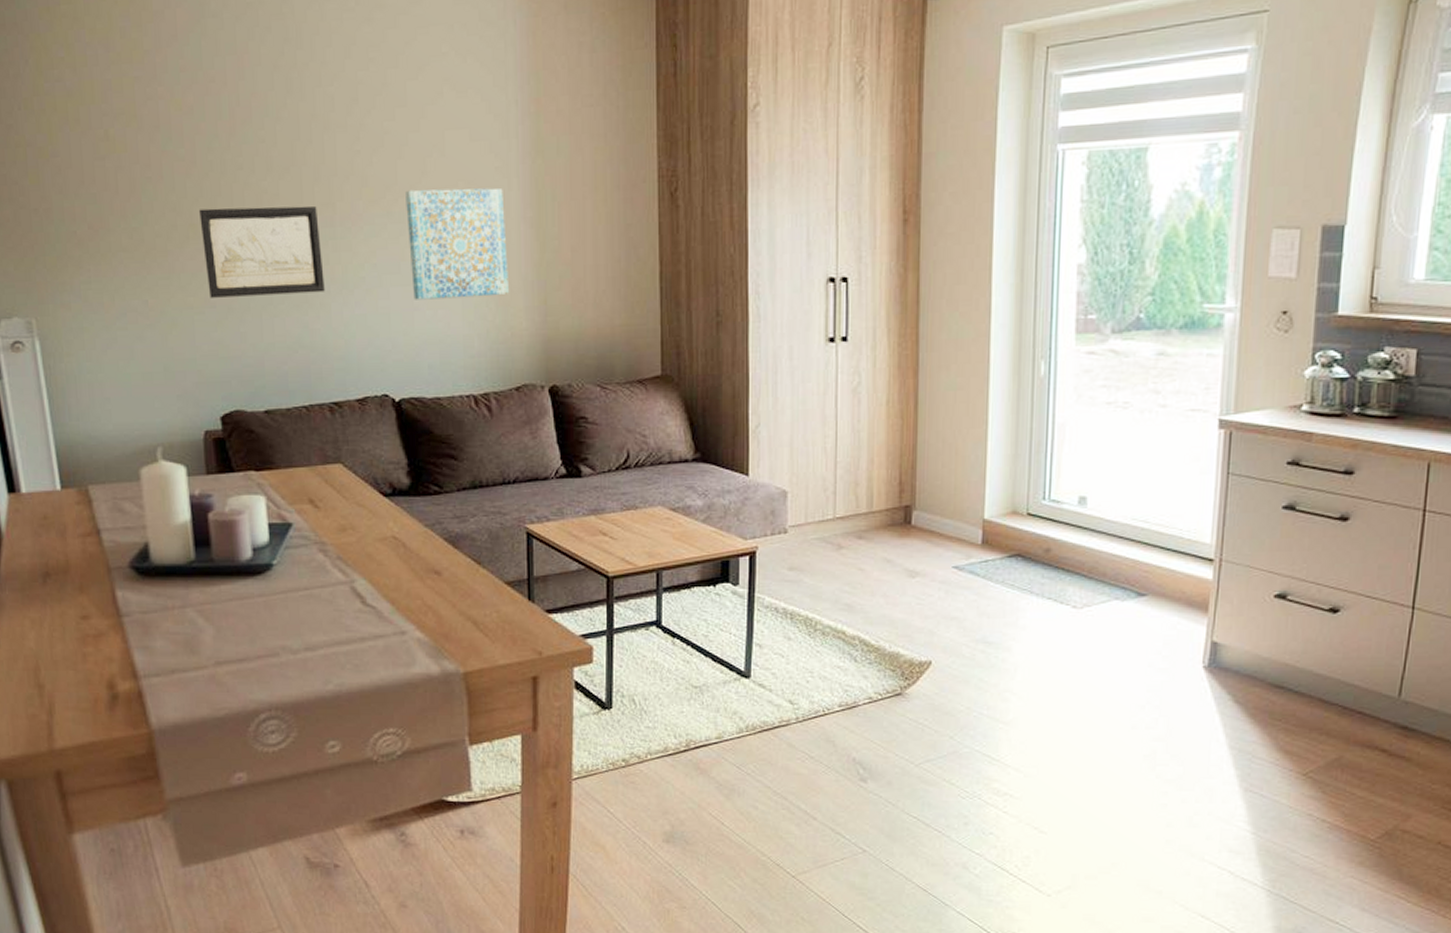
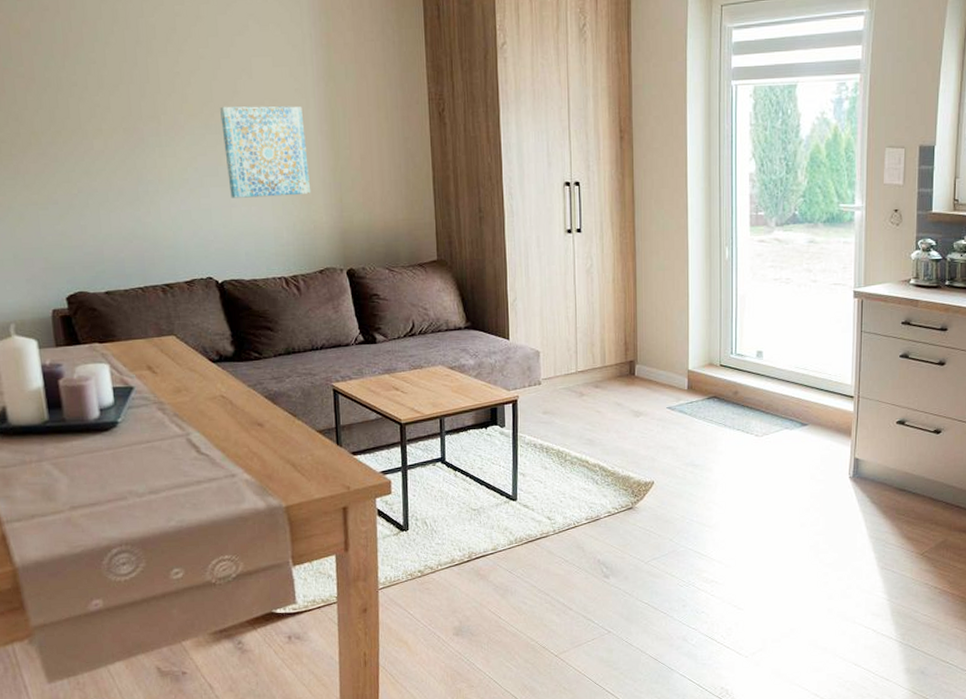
wall art: present [199,205,325,298] -> none [39,118,154,196]

